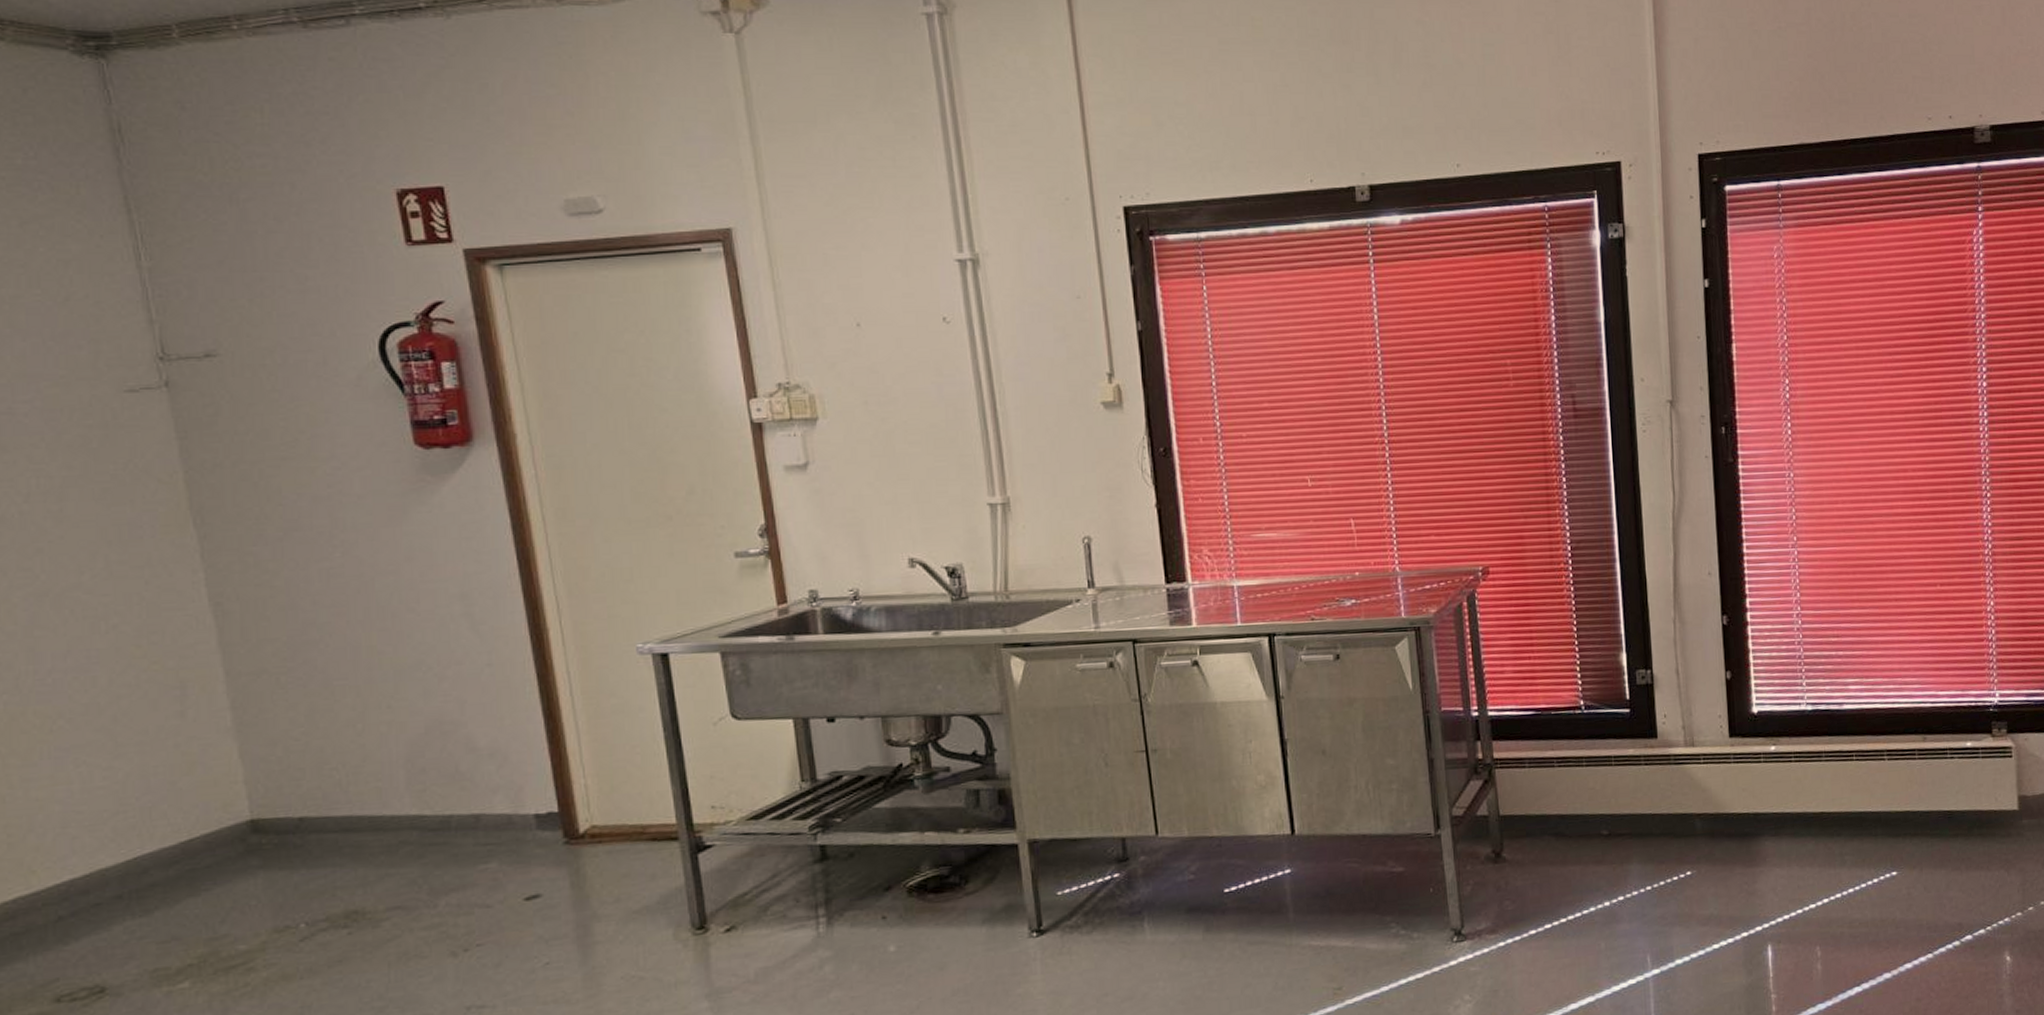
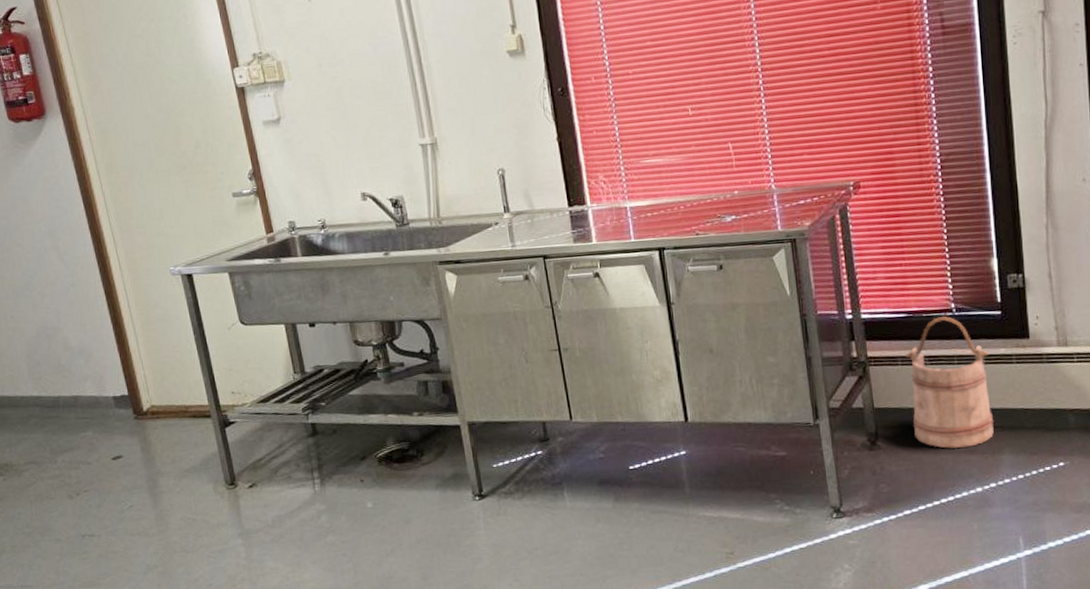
bucket: none [1533,714,1622,859] -> present [905,316,994,448]

